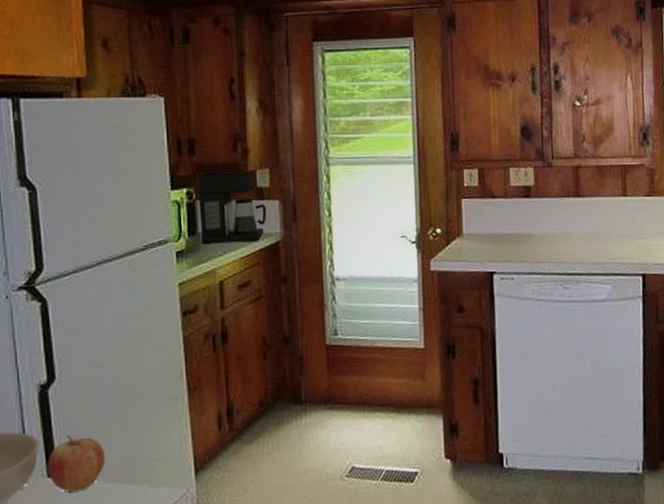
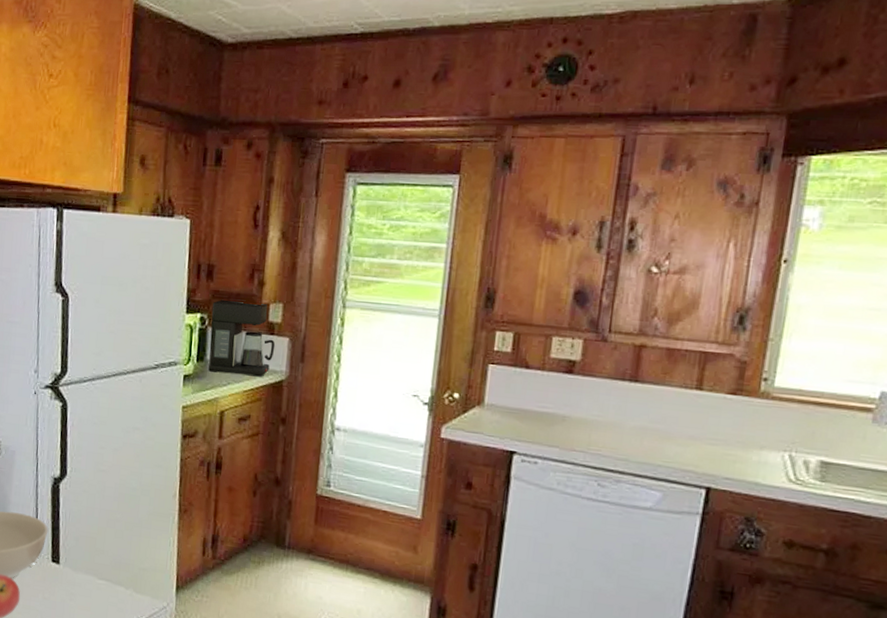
fruit: present [47,435,106,492] -> none [52,528,101,580]

